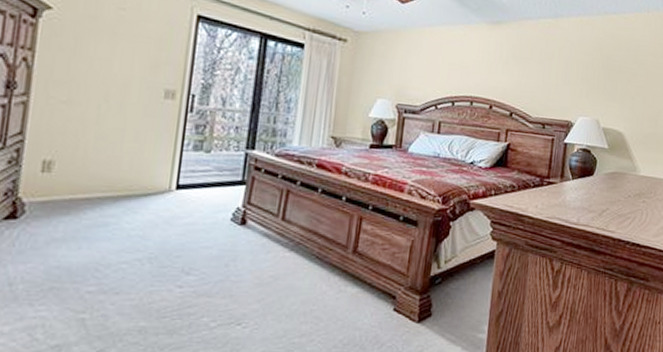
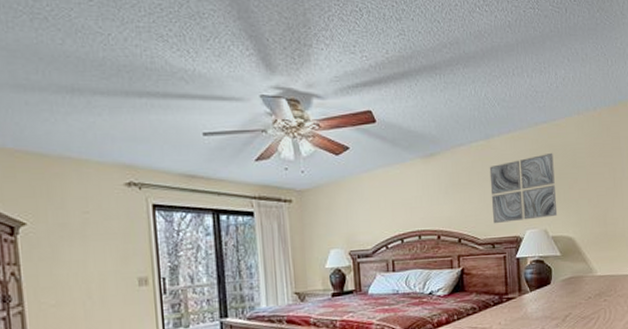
wall art: none [548,44,618,109] -> present [489,152,558,224]

